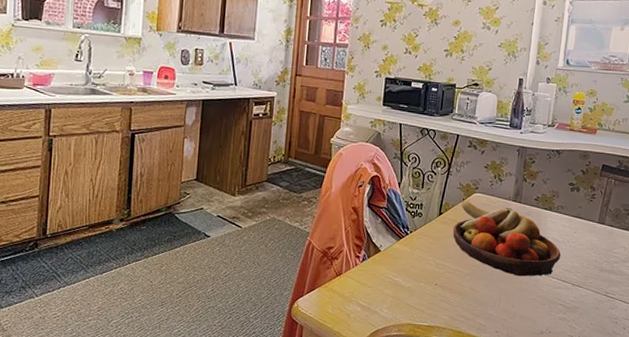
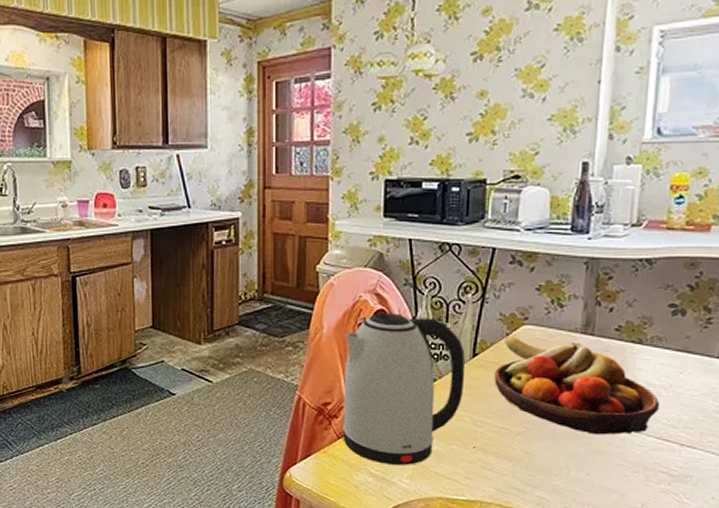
kettle: none [340,178,434,298] -> present [342,313,466,465]

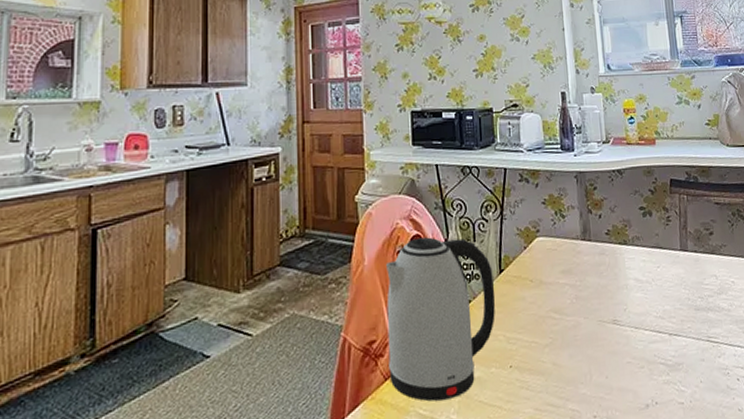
fruit bowl: present [493,336,660,435] -> none [518,248,649,336]

